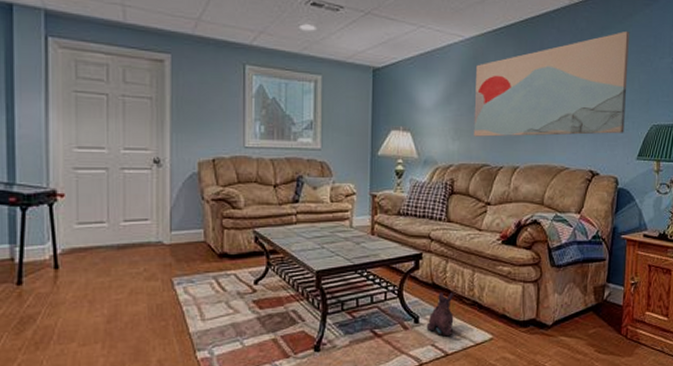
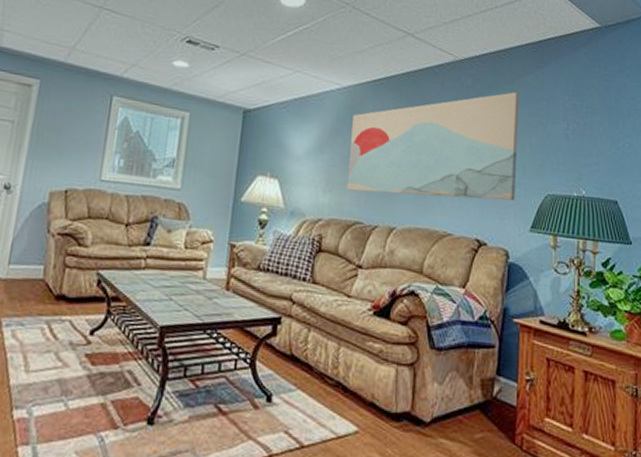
plush toy: present [426,291,454,337] -> none [280,365,314,423]

